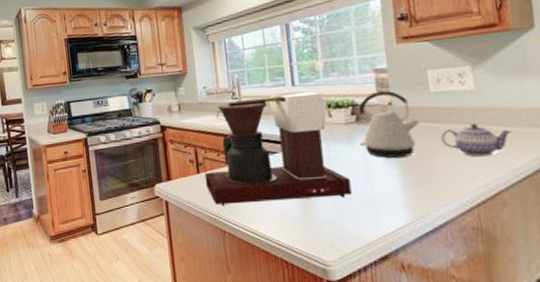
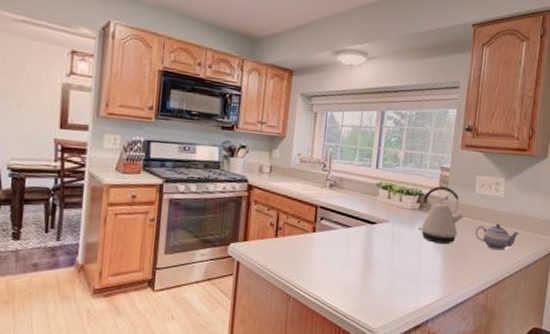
coffee maker: present [204,91,352,207] -> none [281,172,405,274]

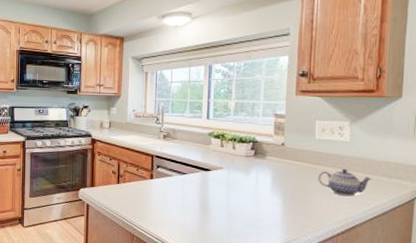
kettle: present [417,186,464,245] -> none [253,133,304,190]

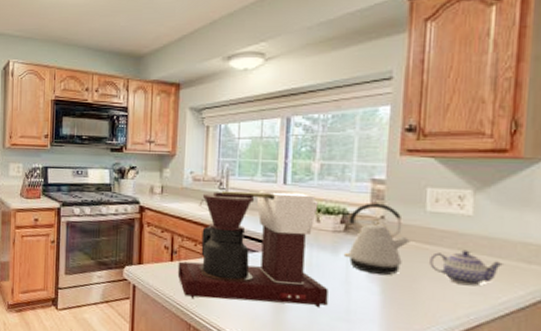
coffee maker: none [123,124,242,218] -> present [177,190,328,308]
kettle: none [253,133,304,190] -> present [343,202,410,275]

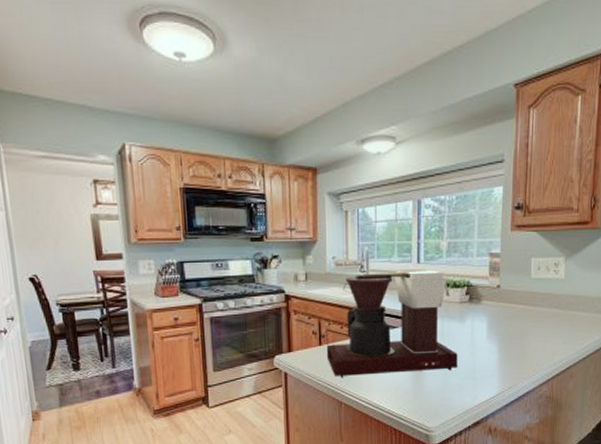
kettle: present [343,202,410,275] -> none [469,274,520,336]
teapot: present [430,250,505,286] -> none [534,308,586,337]

